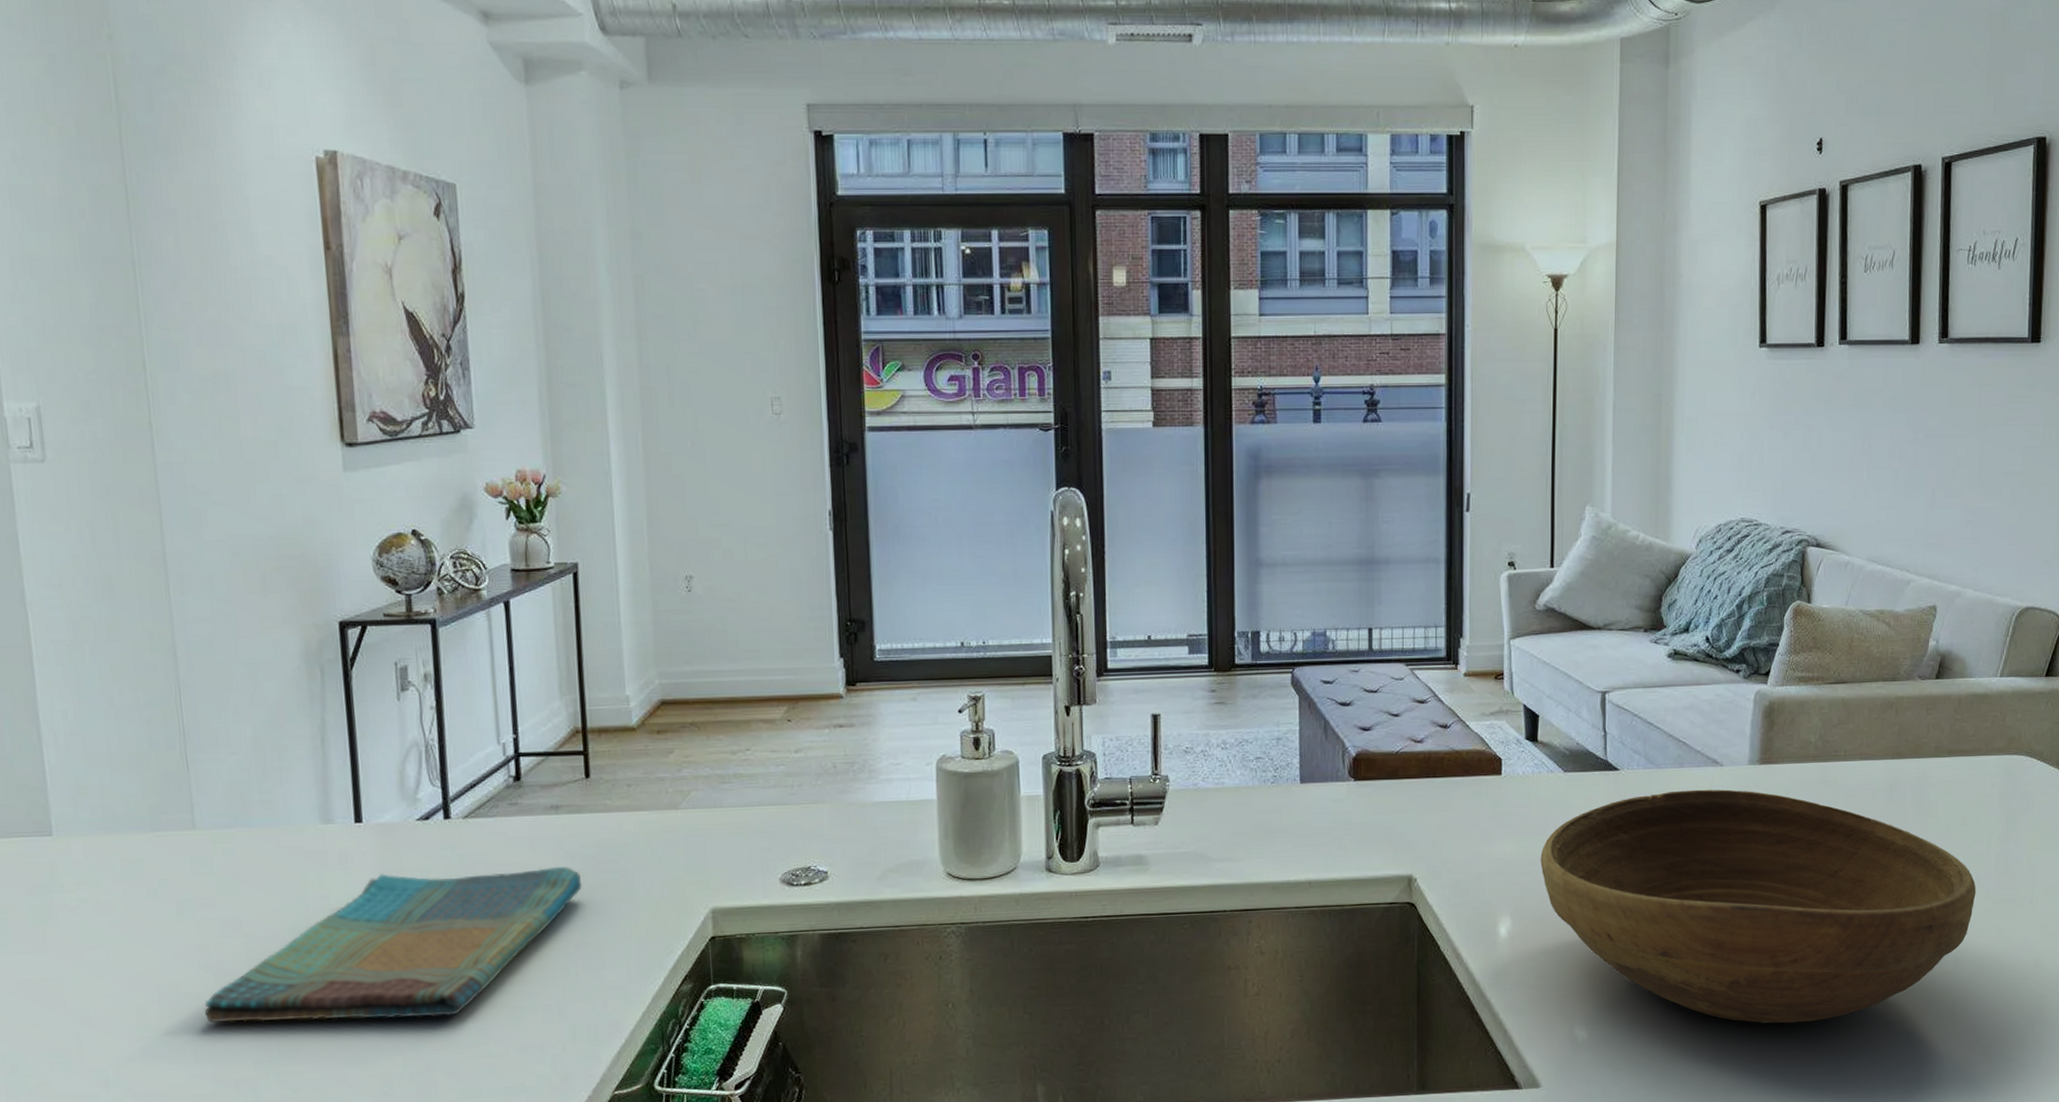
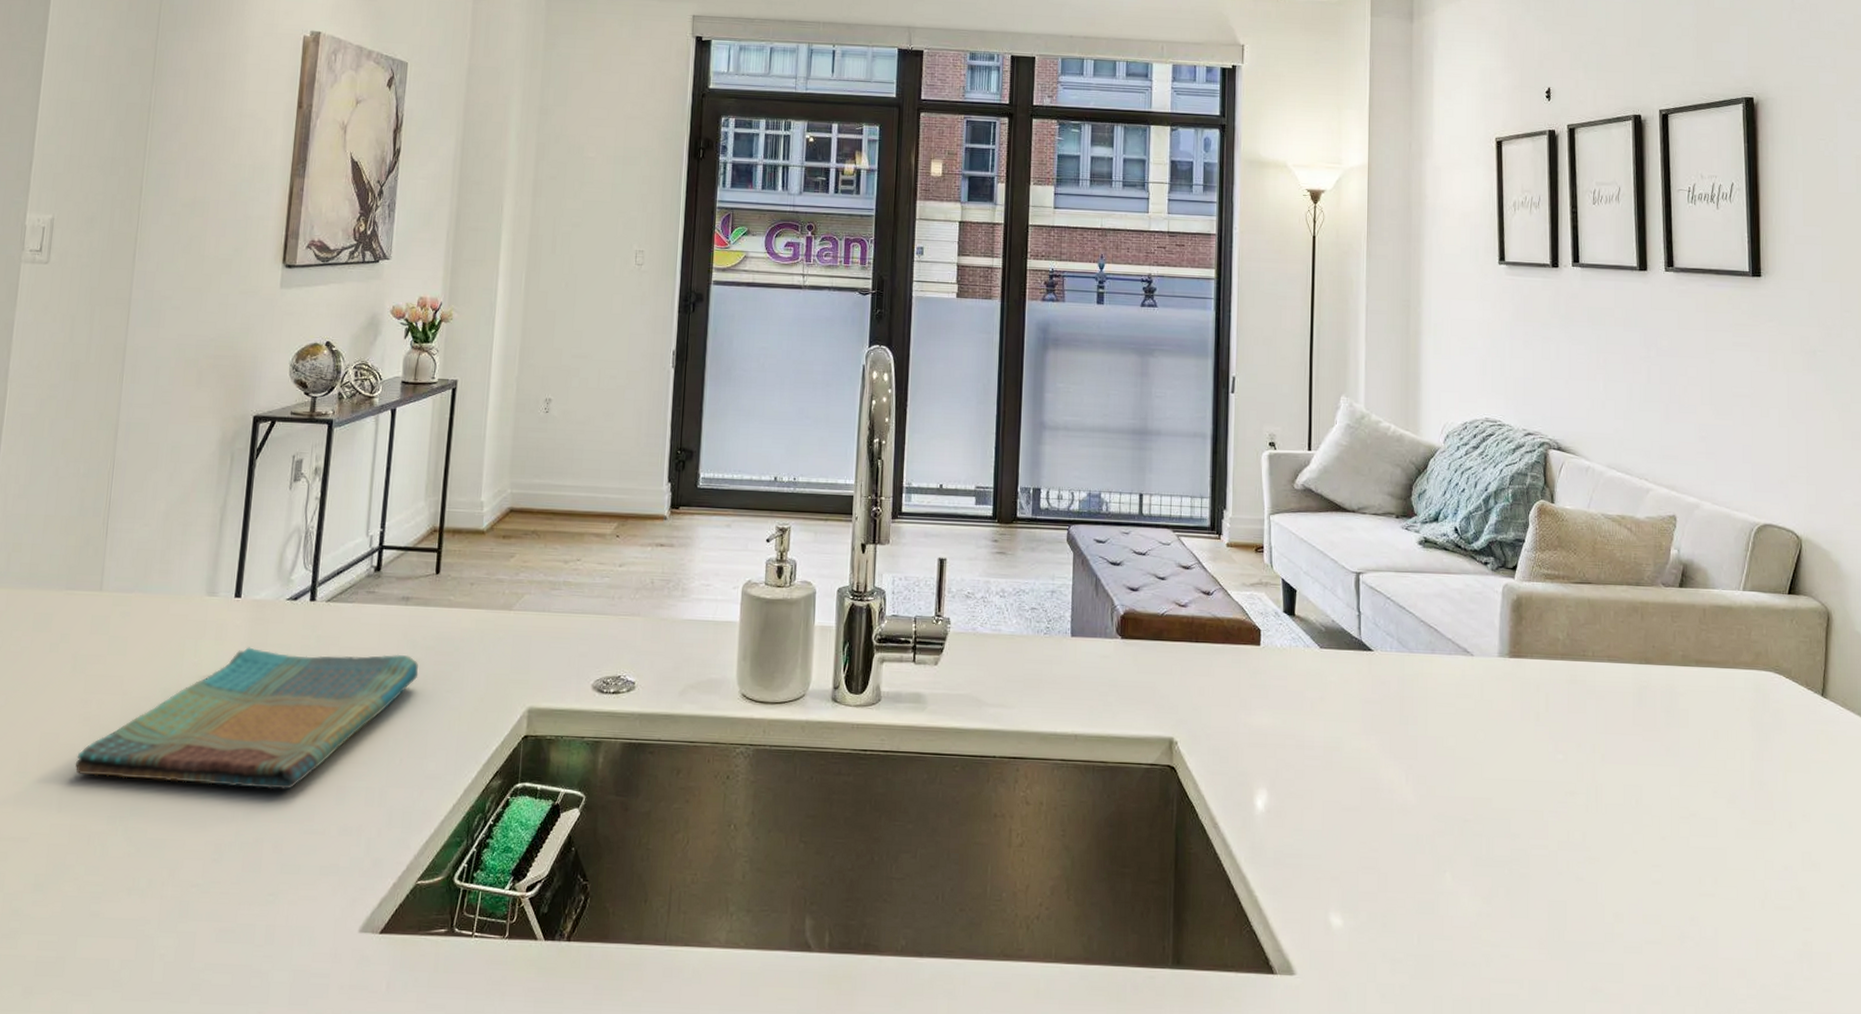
bowl: present [1540,789,1976,1024] -> none [1297,676,1732,933]

